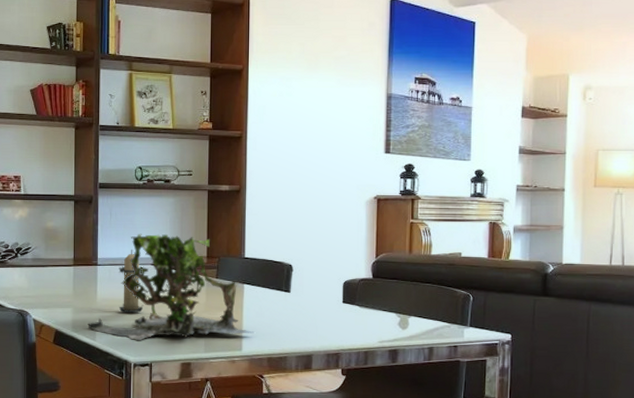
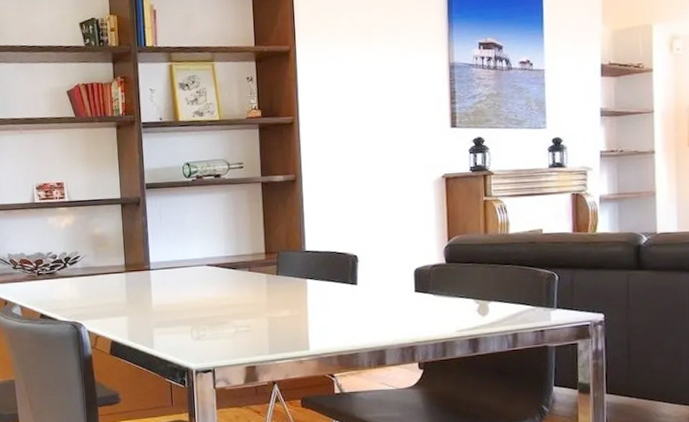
plant: present [87,233,254,341] -> none [144,232,321,347]
candle: present [118,250,144,313] -> none [173,251,202,318]

